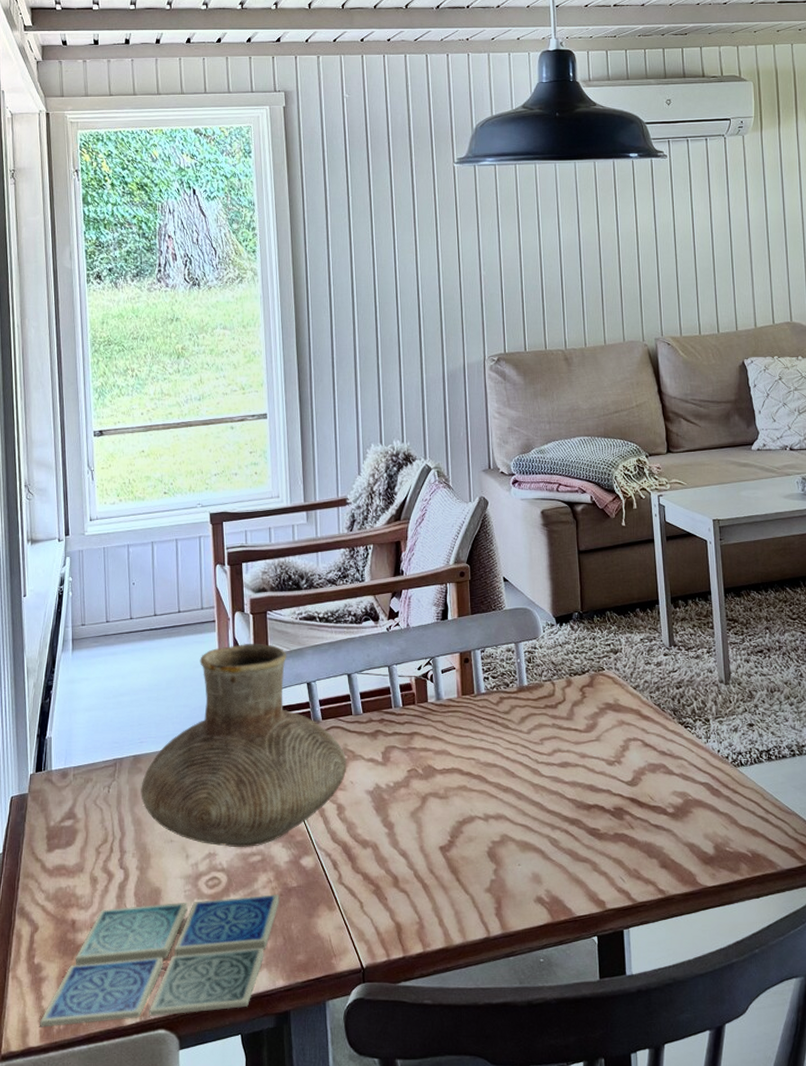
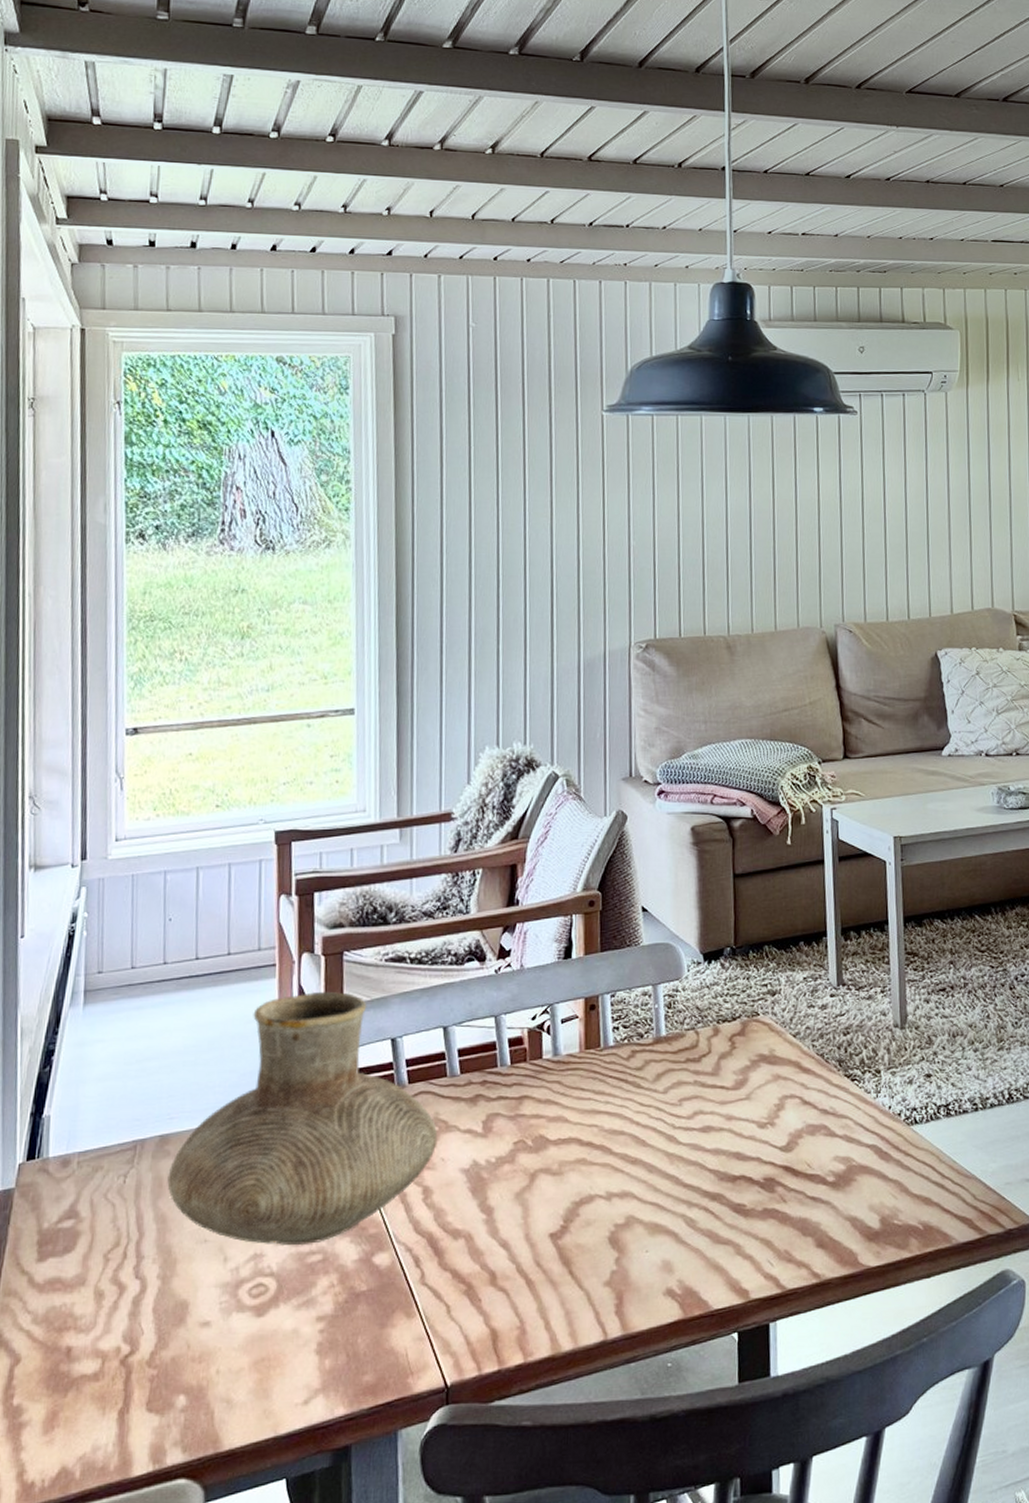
drink coaster: present [40,894,280,1027] -> none [16,1302,344,1487]

